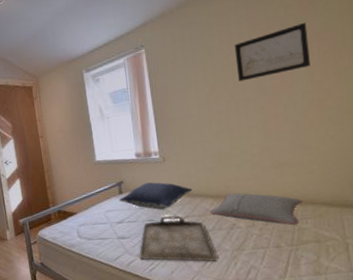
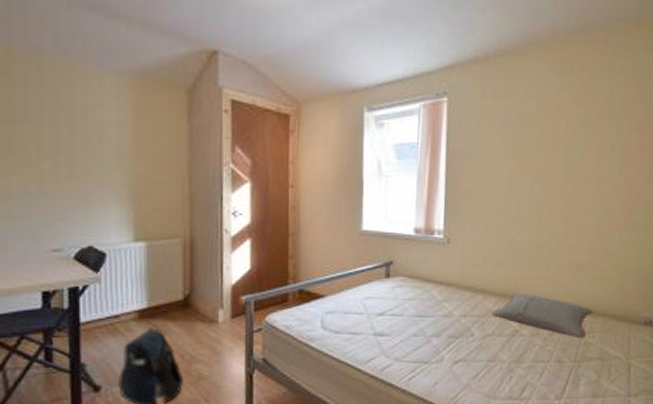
pillow: present [118,182,192,210] -> none [383,268,476,303]
serving tray: present [139,215,217,262] -> none [398,313,491,374]
wall art: present [234,22,310,82] -> none [549,107,630,162]

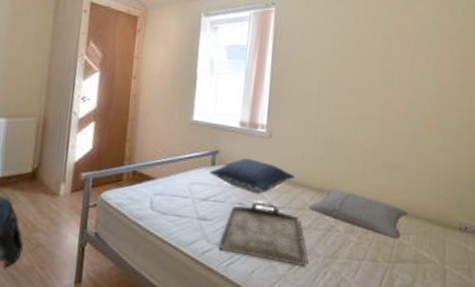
pillow: none [383,268,476,303] -> present [209,158,295,194]
serving tray: none [398,313,491,374] -> present [218,202,307,267]

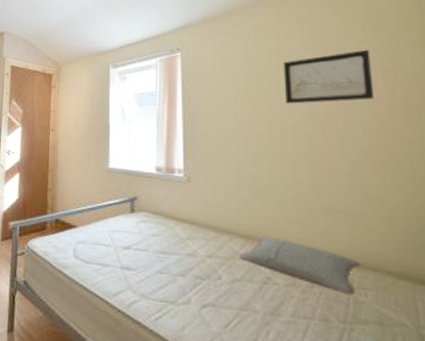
pillow: present [209,158,295,194] -> none [128,204,220,241]
serving tray: present [218,202,307,267] -> none [145,251,244,325]
wall art: none [366,22,443,70] -> present [283,49,374,104]

